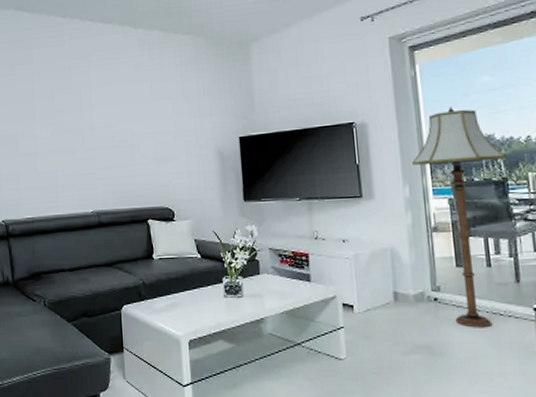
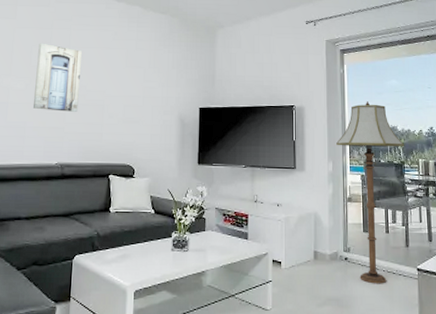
wall art: none [59,85,107,157] -> present [32,43,82,112]

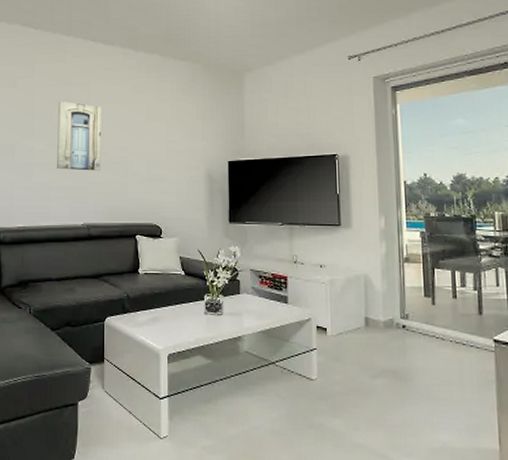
floor lamp: present [336,101,404,284] -> none [389,146,475,356]

